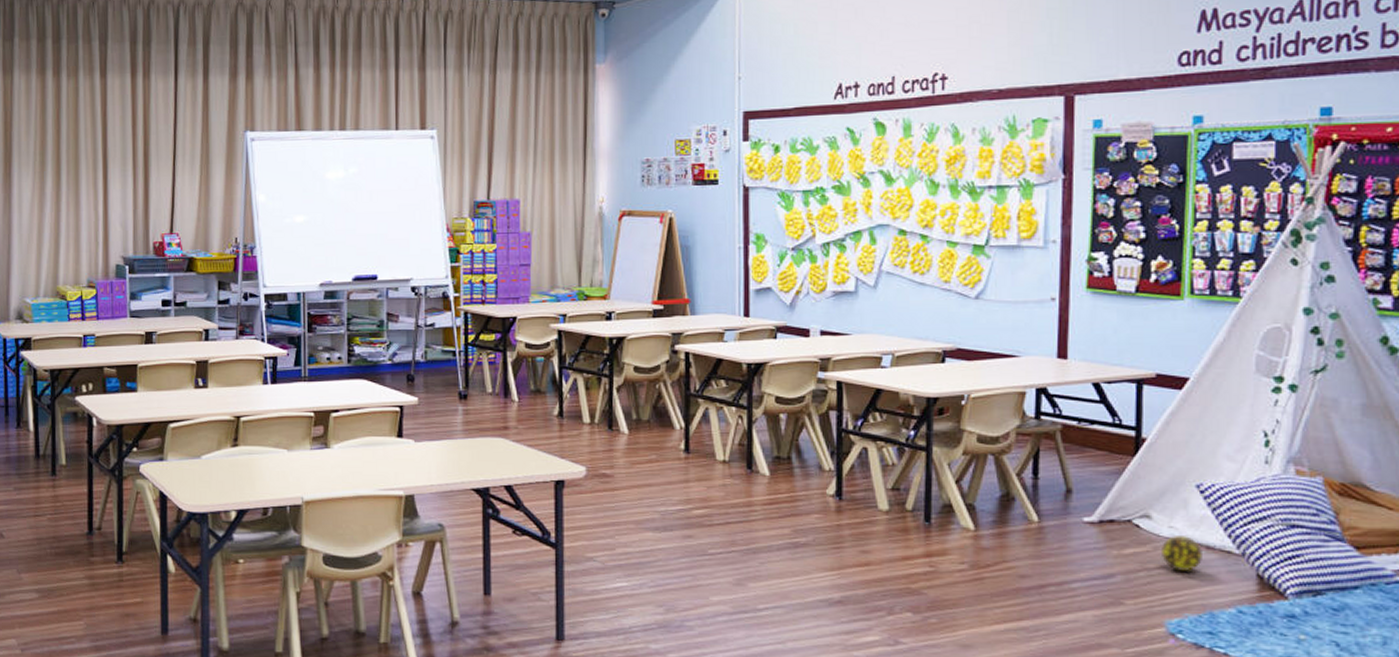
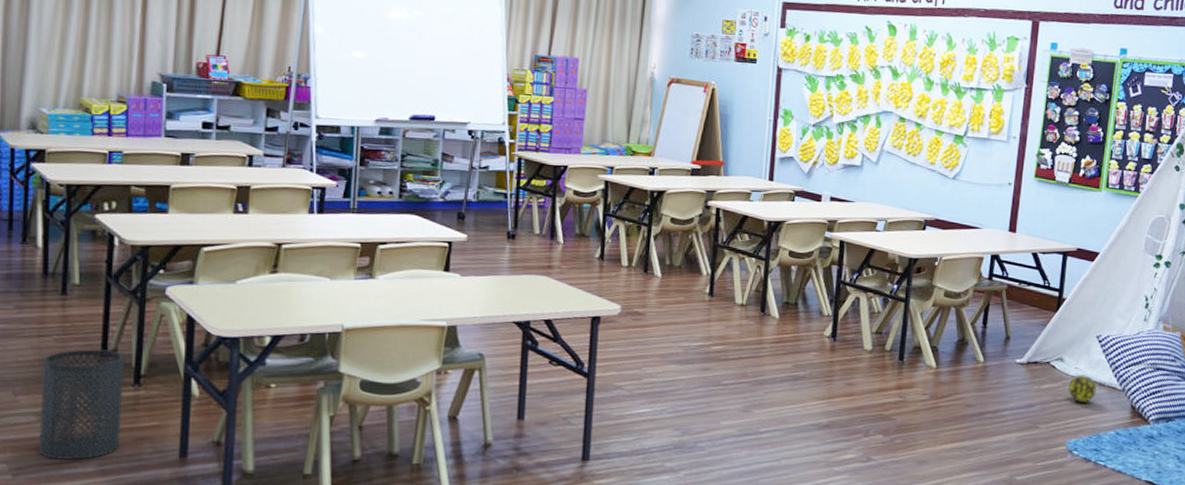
trash can: none [40,527,109,636] -> present [39,349,125,460]

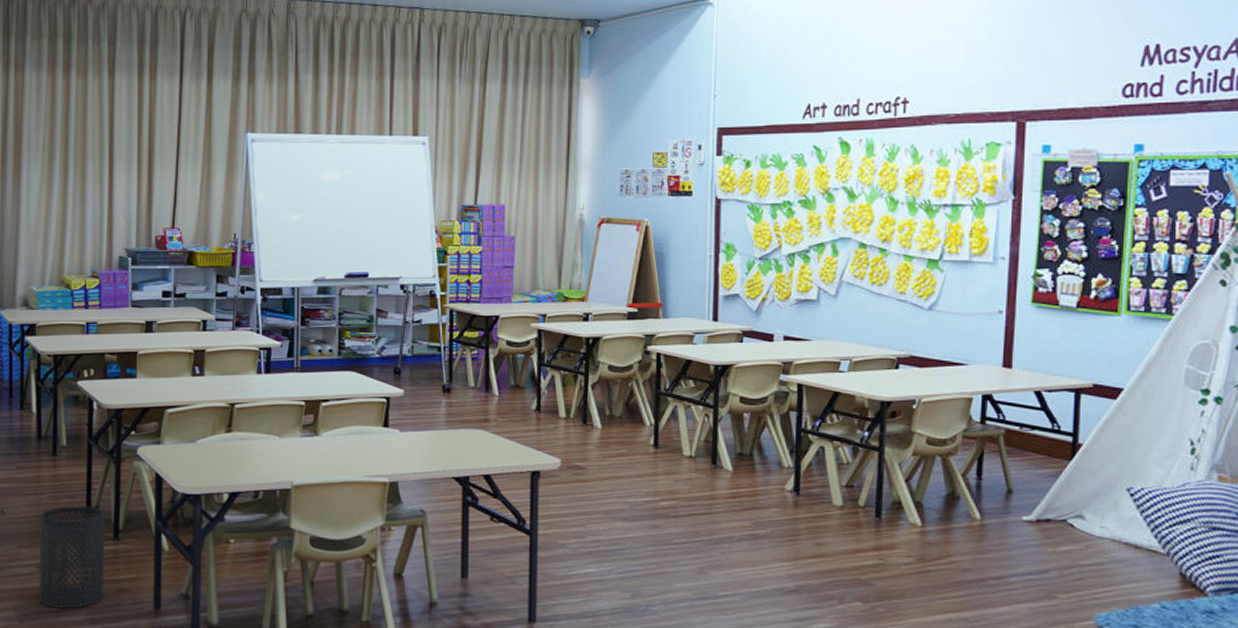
decorative ball: present [1068,375,1096,403] -> none [1093,535,1131,570]

